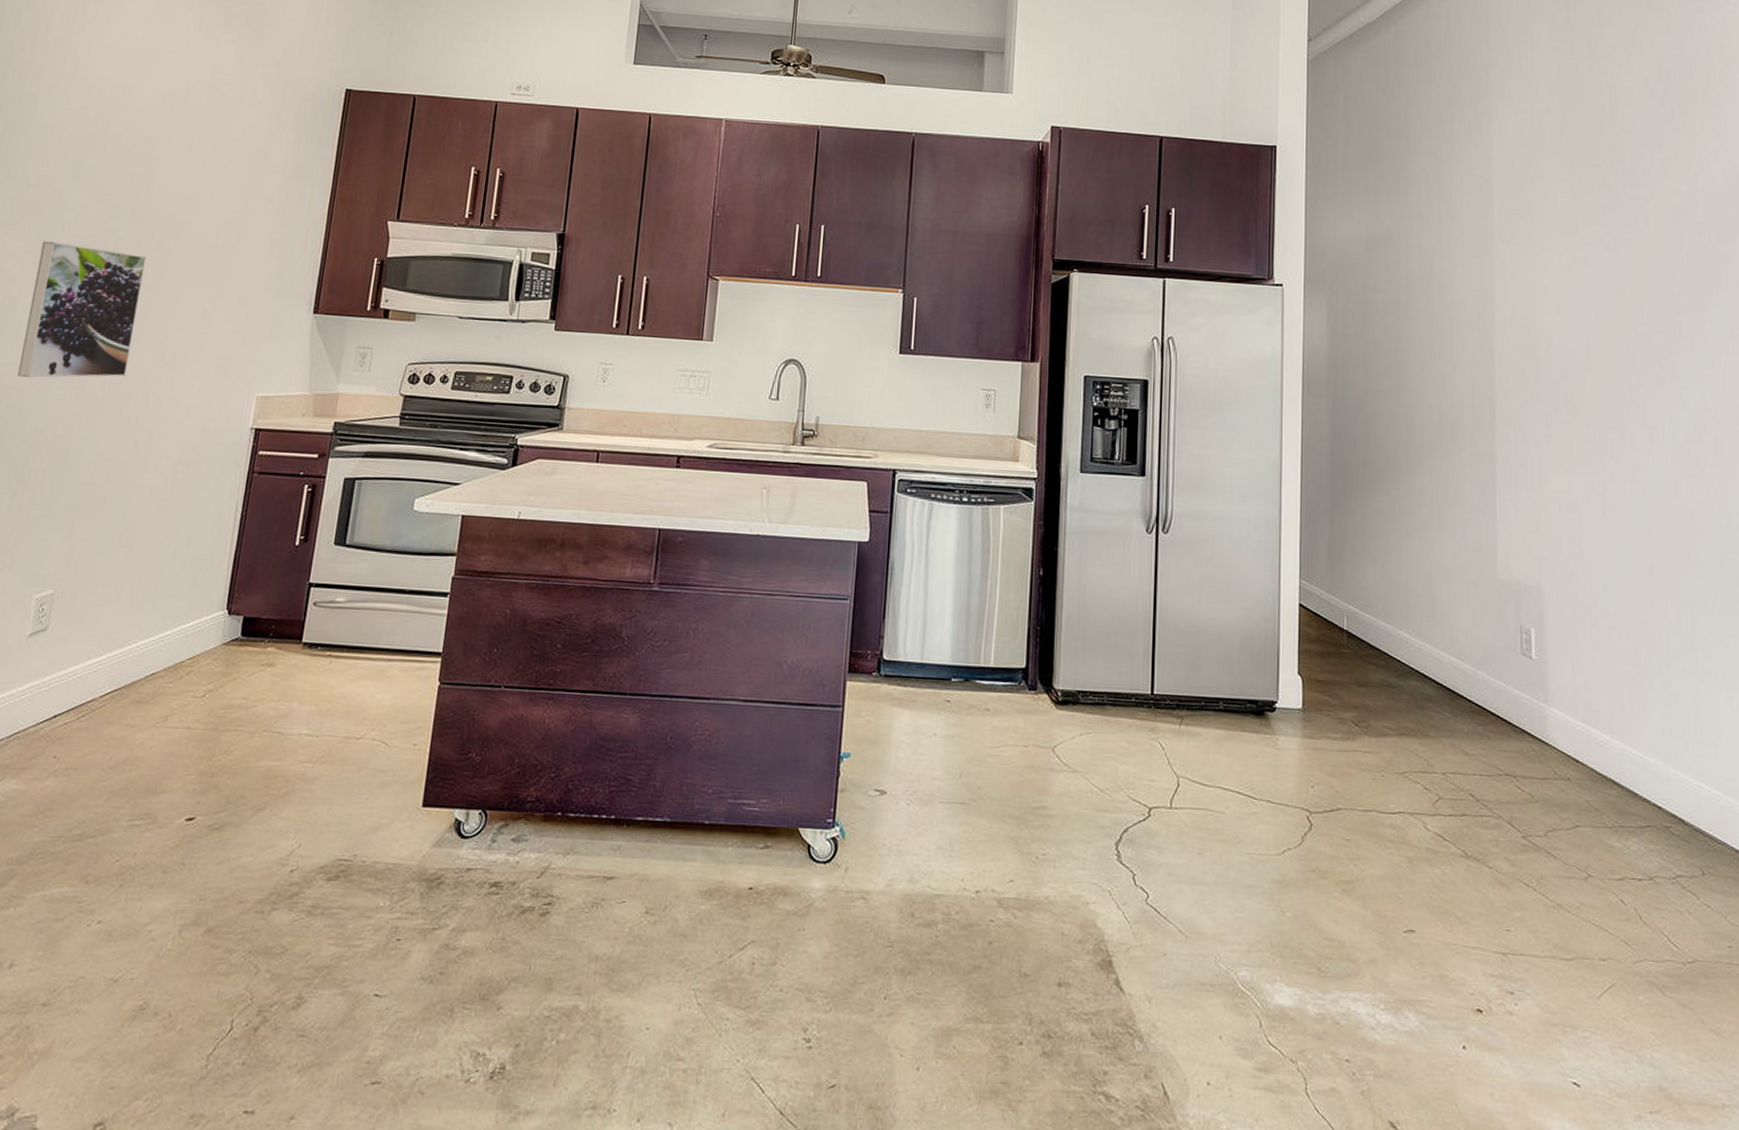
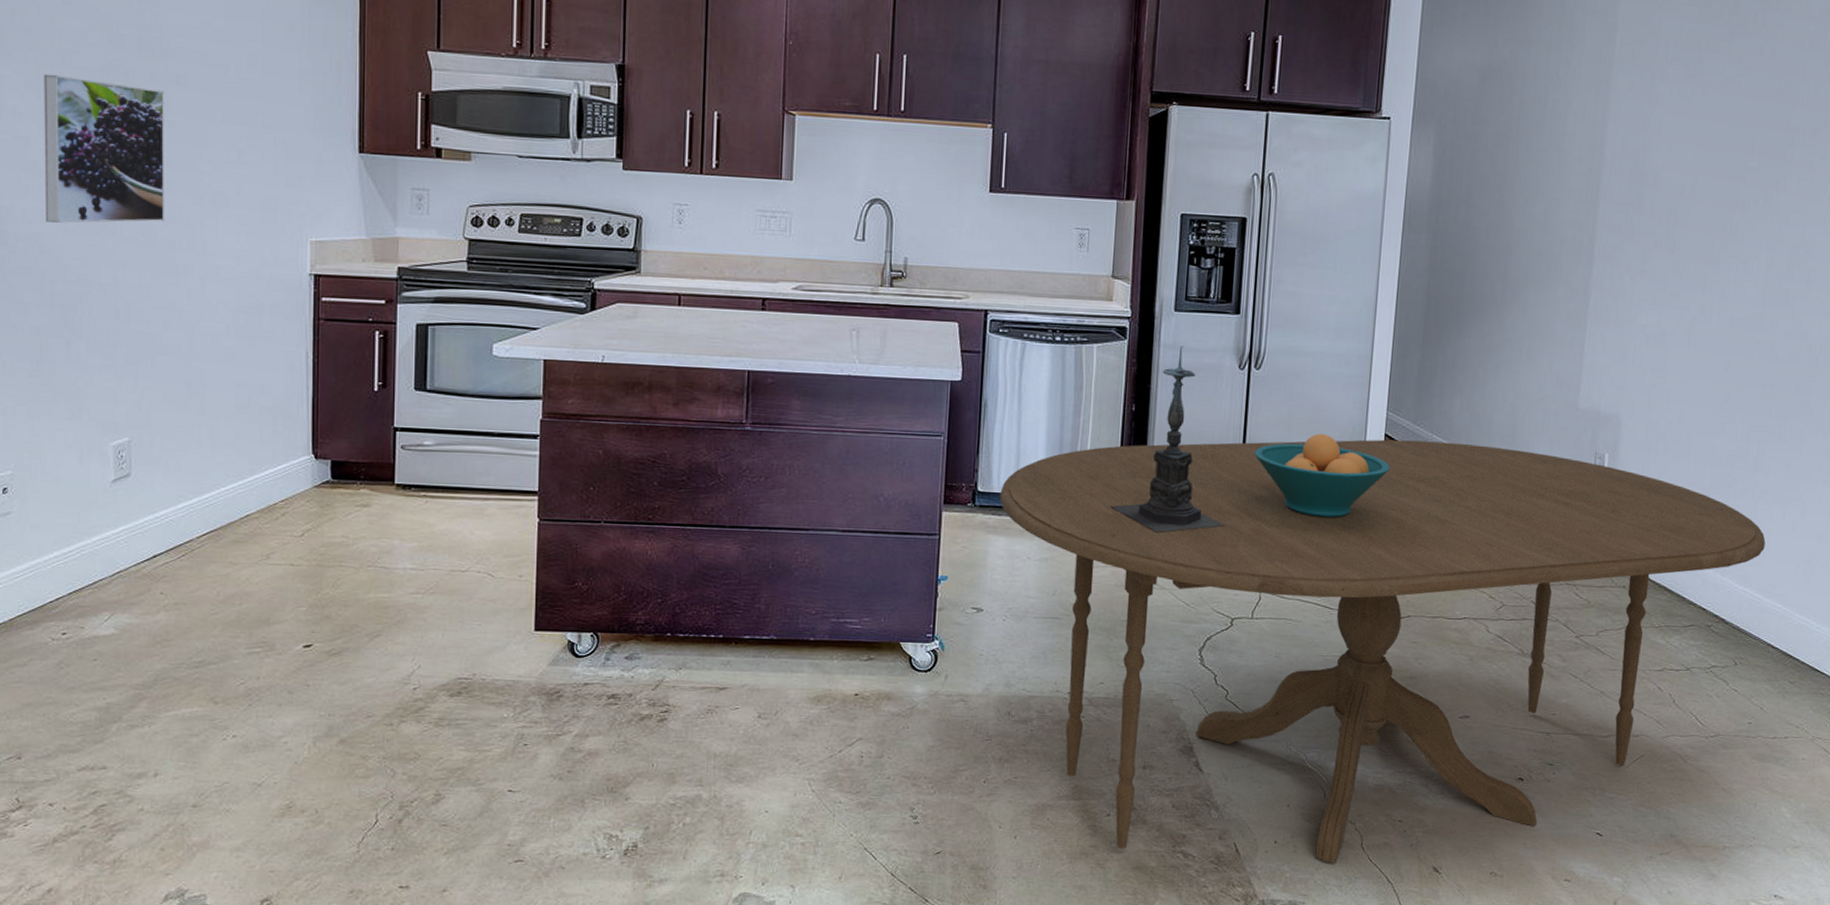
dining table: none [905,609,1716,1114] -> present [999,439,1766,864]
candle holder: none [1019,508,1139,708] -> present [1110,345,1226,533]
fruit bowl: none [1166,602,1307,695] -> present [1254,433,1390,518]

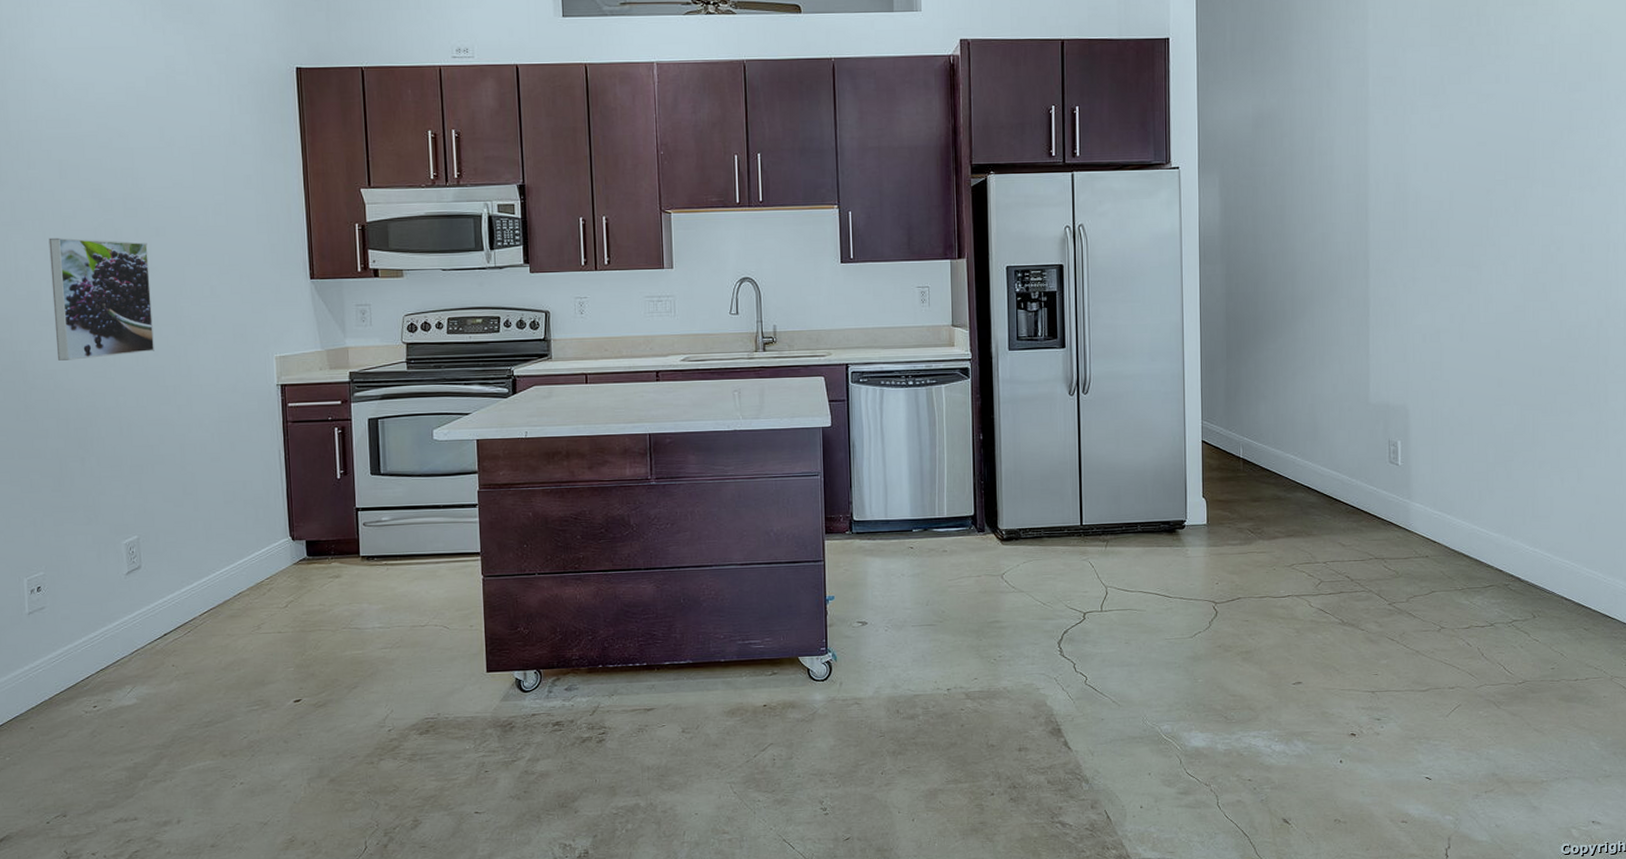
dining table: present [999,439,1766,864] -> none [873,442,1549,823]
candle holder: present [1110,345,1226,533] -> none [969,379,1071,543]
fruit bowl: present [1254,433,1390,518] -> none [1089,445,1209,518]

